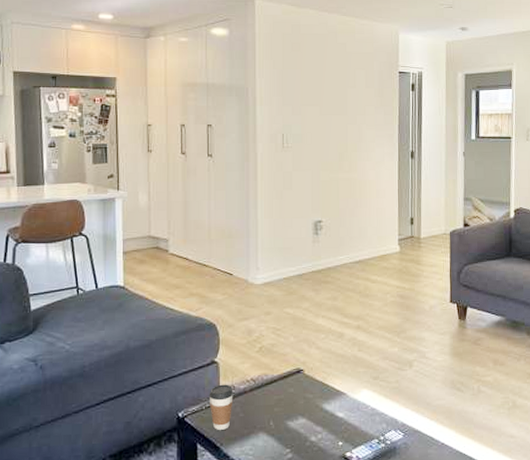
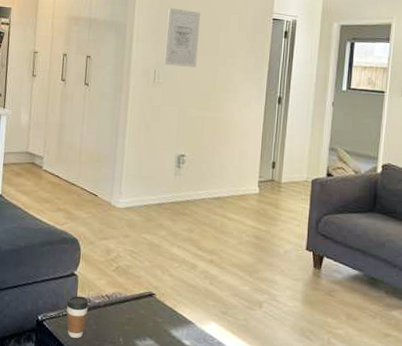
wall art: none [292,67,326,128] -> present [164,8,200,68]

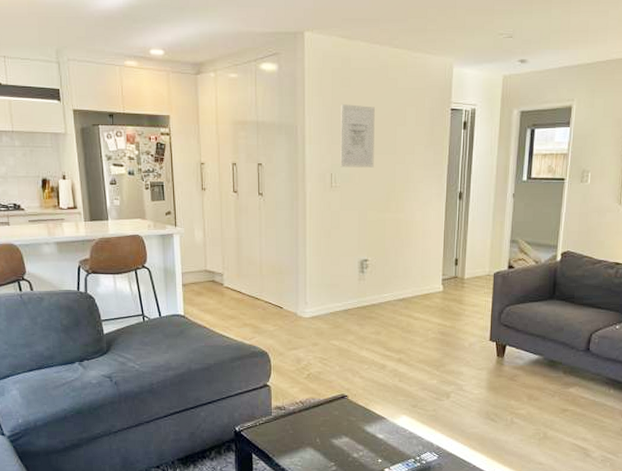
coffee cup: present [66,295,89,338] -> none [262,405,284,443]

